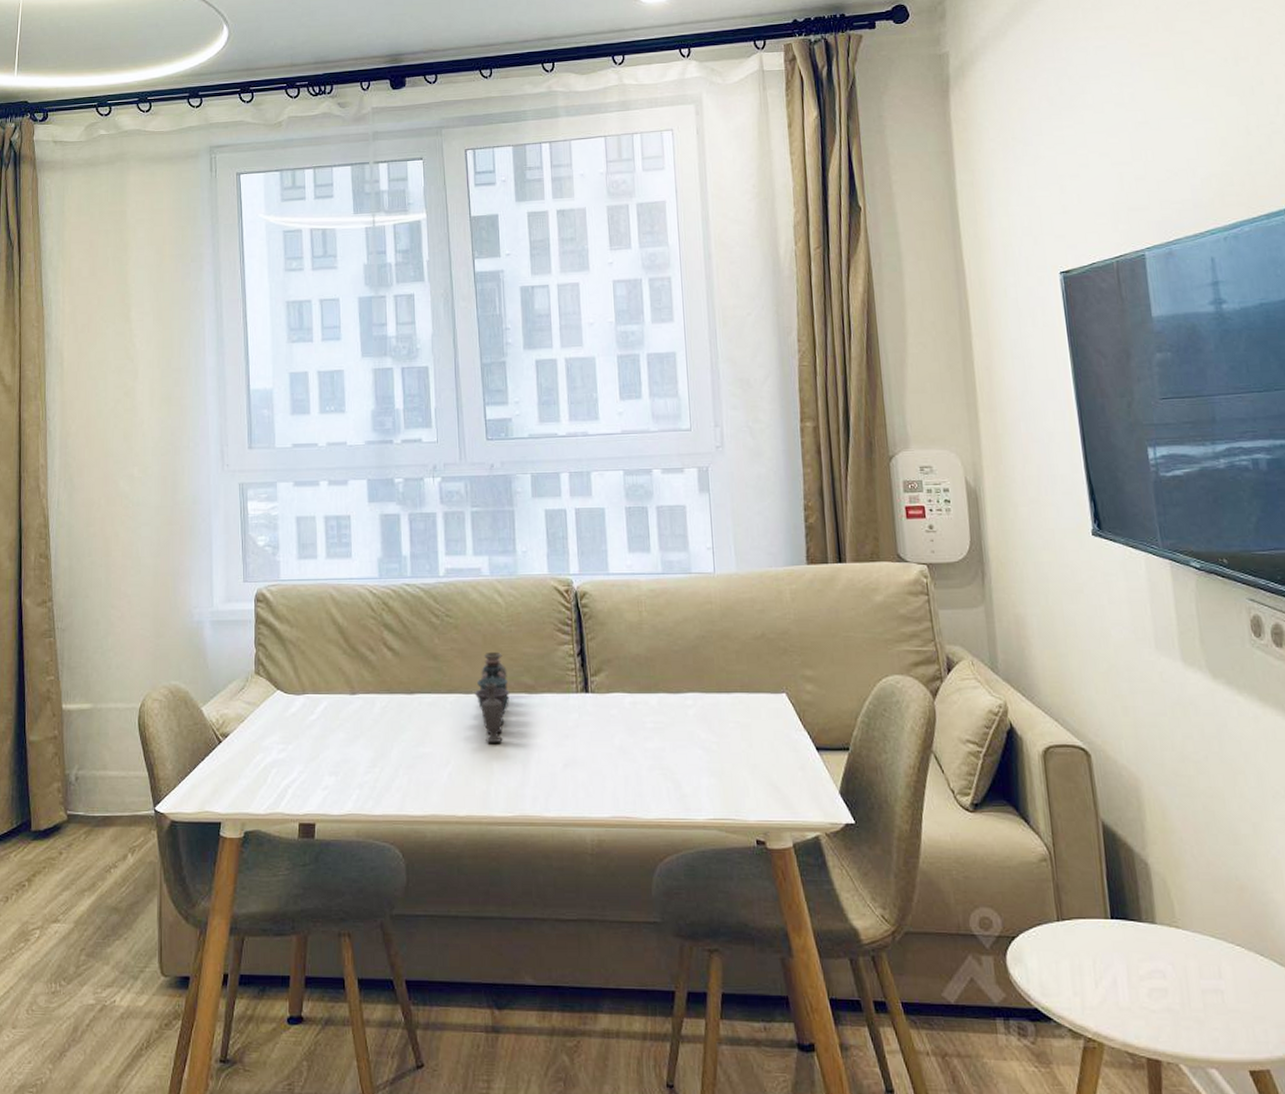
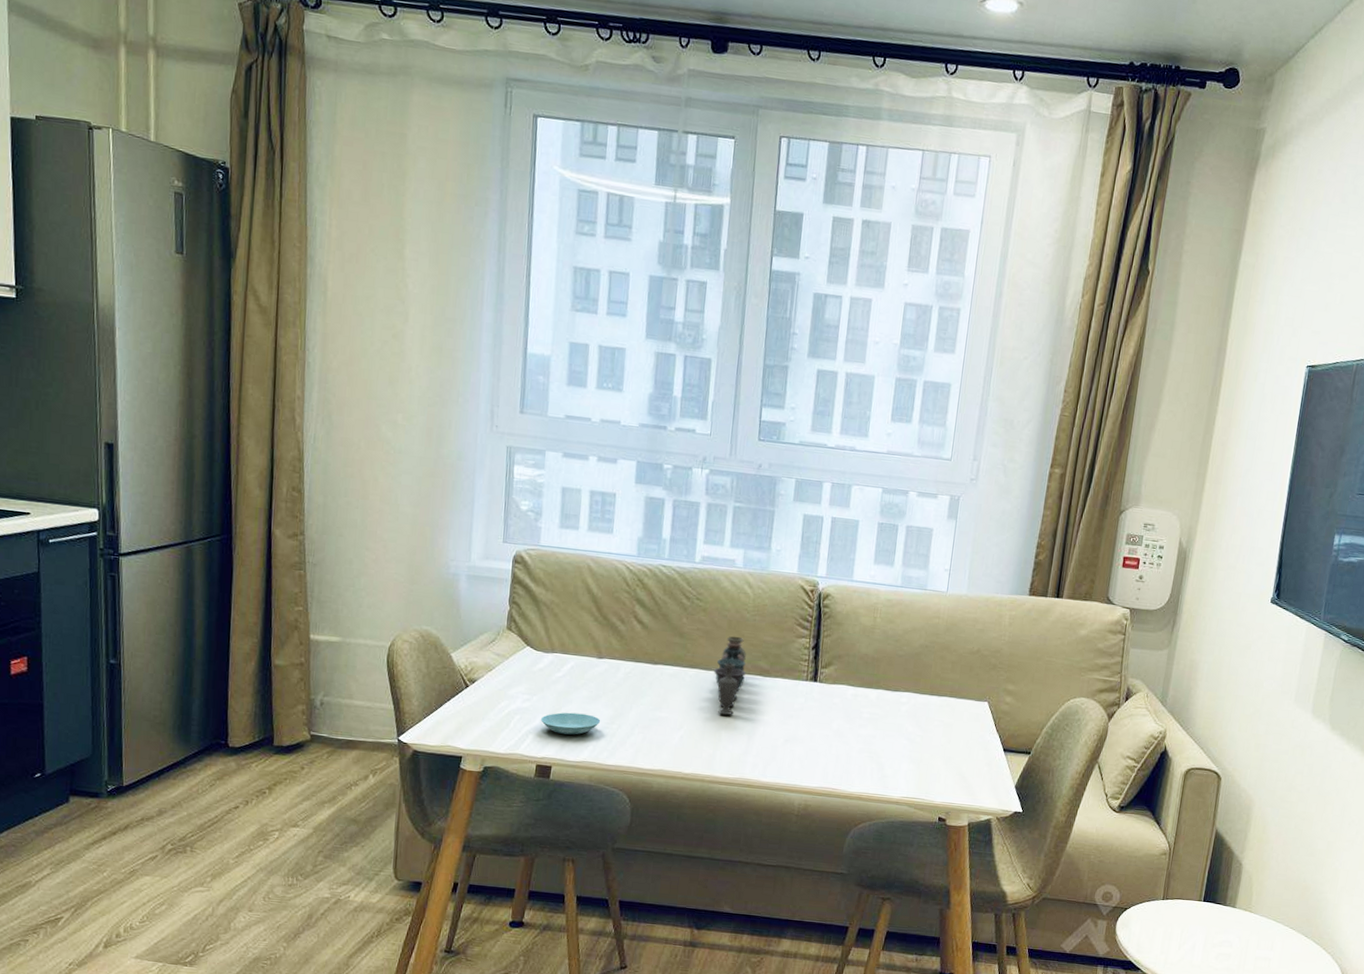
saucer: none [298,759,362,785] -> present [540,712,601,735]

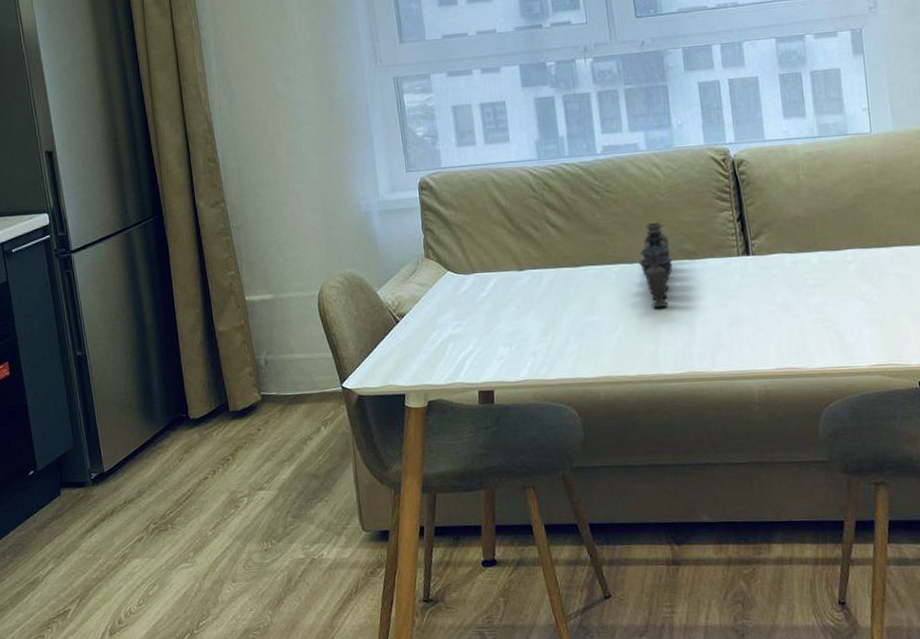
saucer: present [540,712,601,735] -> none [474,330,534,355]

